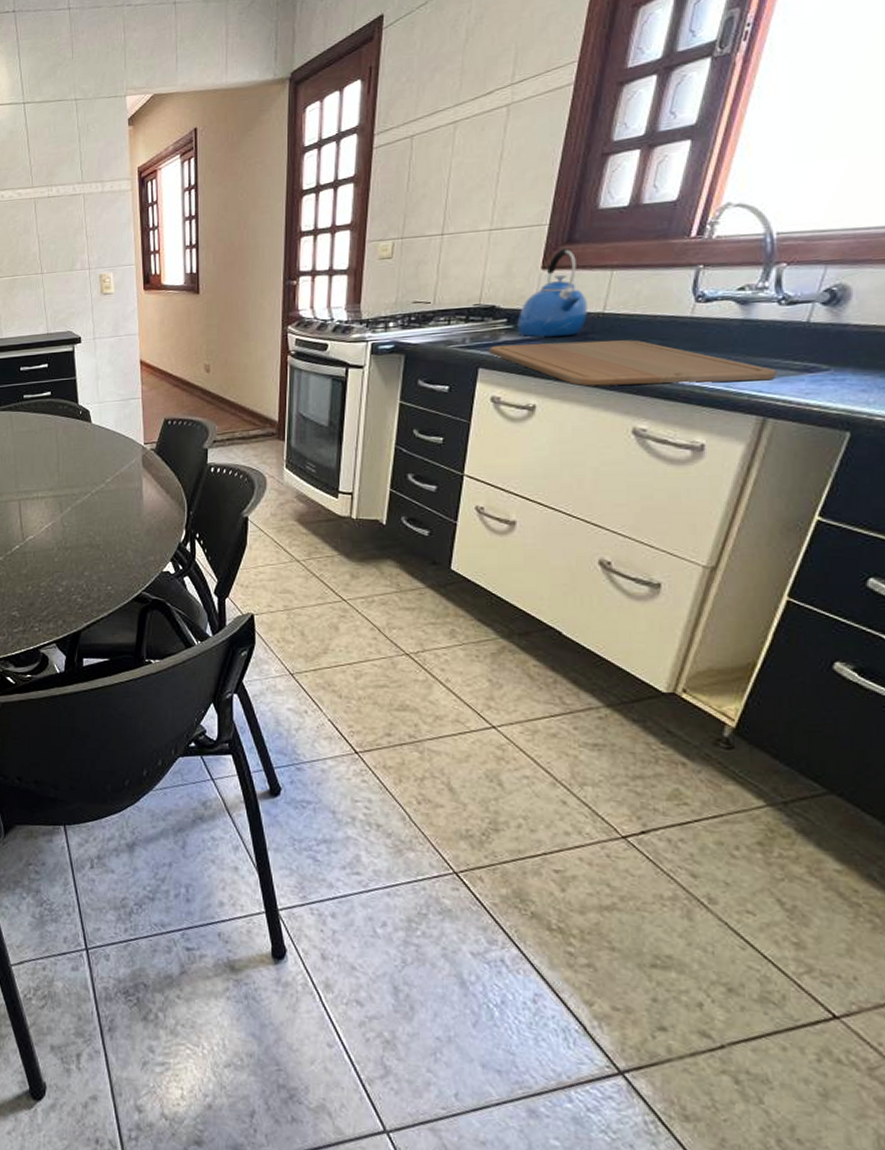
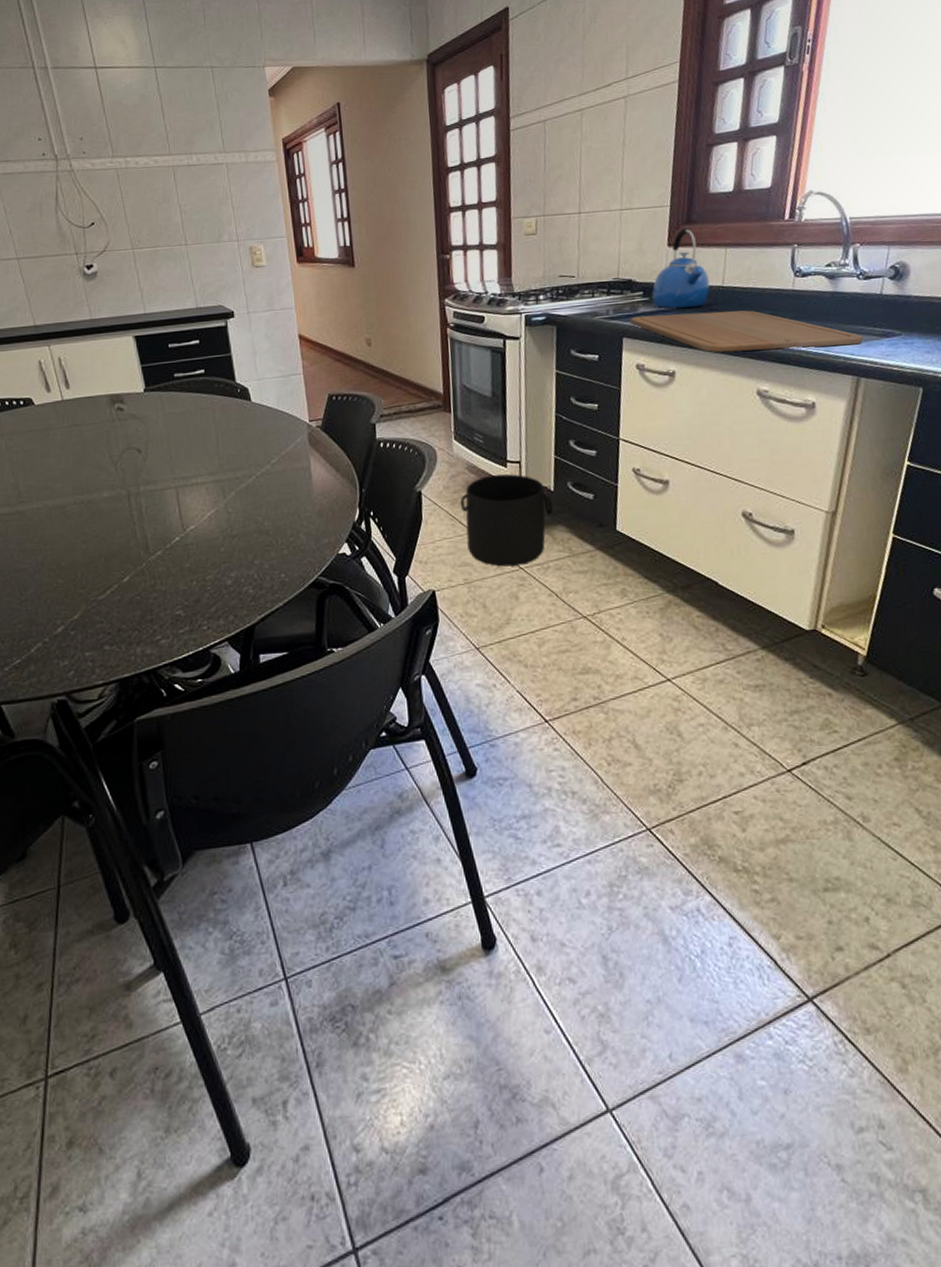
bucket: none [286,504,384,597] -> present [460,473,554,567]

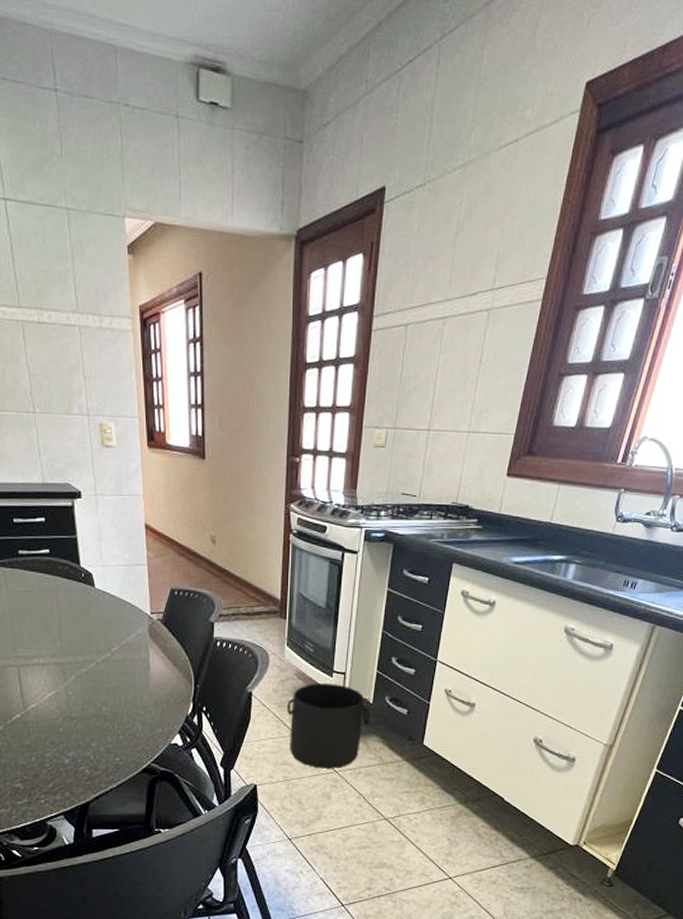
chopping board: present [630,310,863,353] -> none [461,543,665,594]
kettle: present [652,228,710,309] -> none [485,459,540,541]

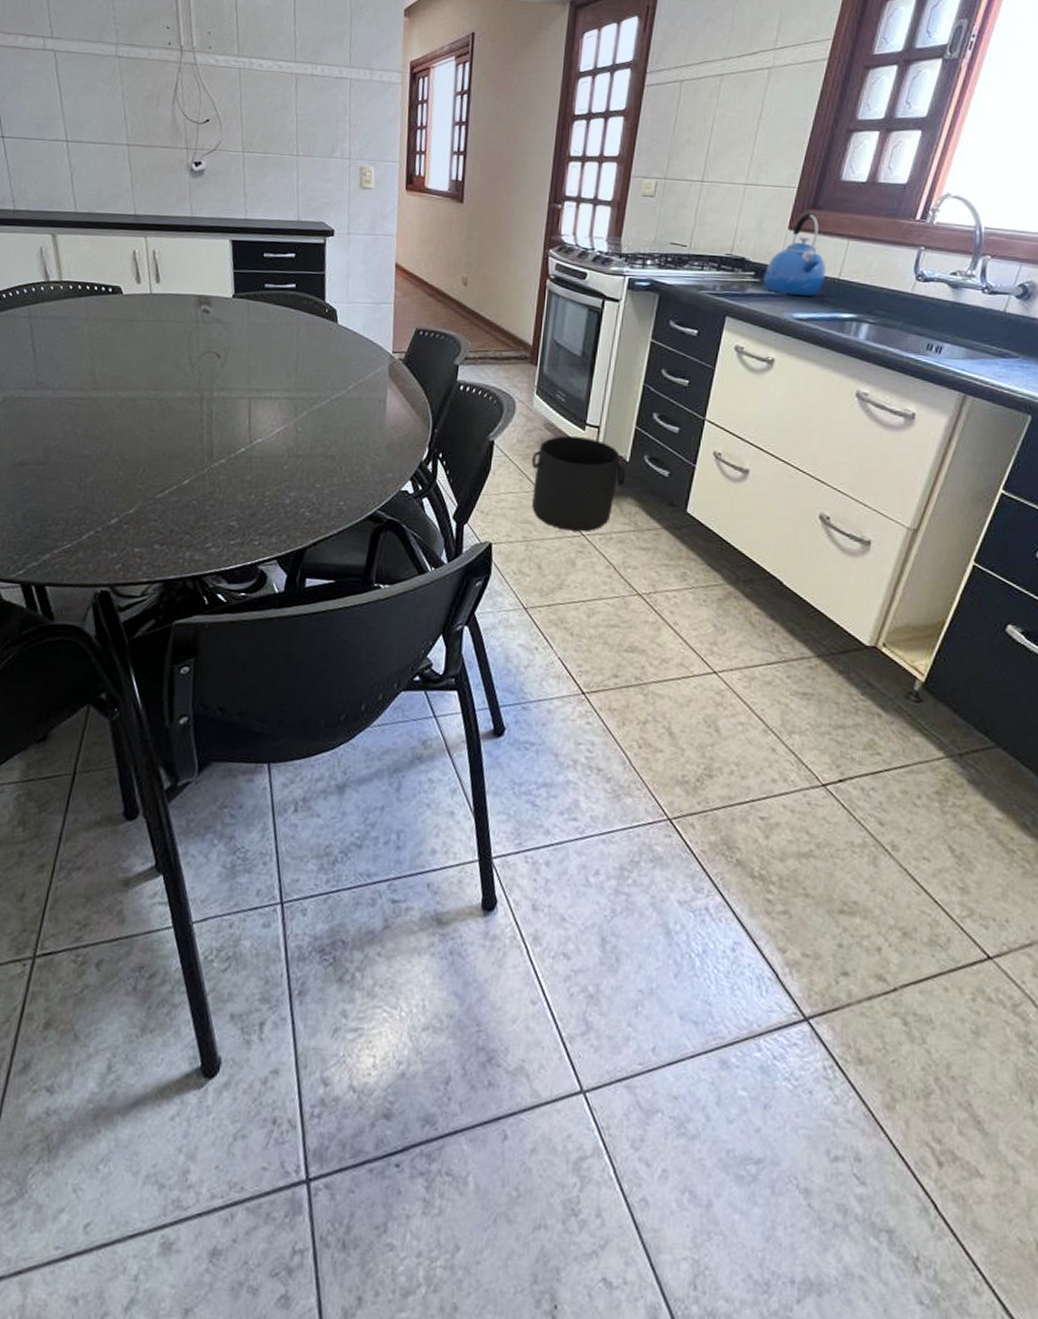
kettle: none [485,459,540,541] -> present [763,213,827,297]

